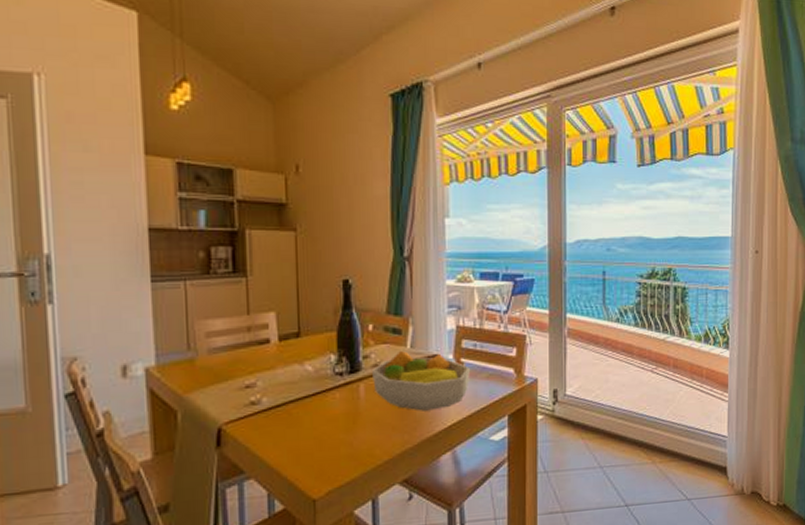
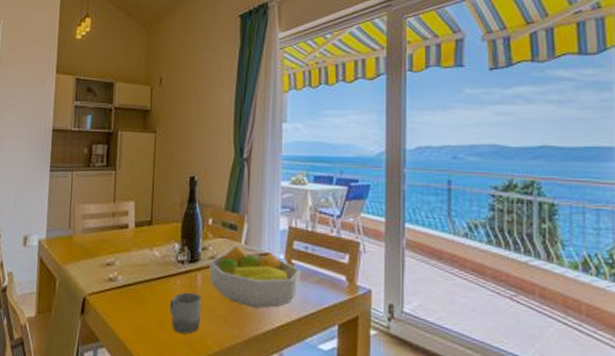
cup: none [329,404,366,449] -> present [170,292,201,334]

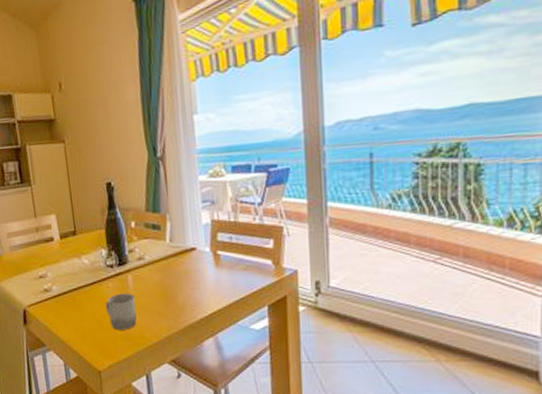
fruit bowl: present [208,245,300,309] -> none [136,244,227,300]

